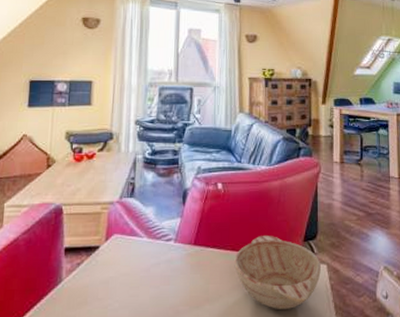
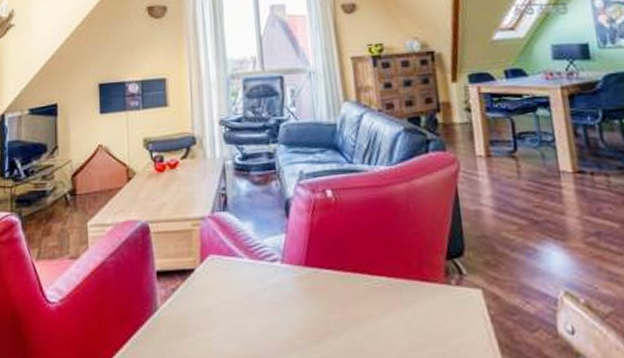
decorative bowl: present [234,236,321,309] -> none [357,253,475,346]

